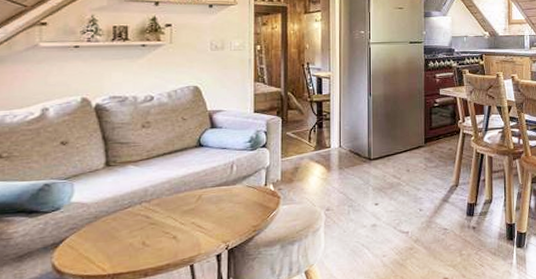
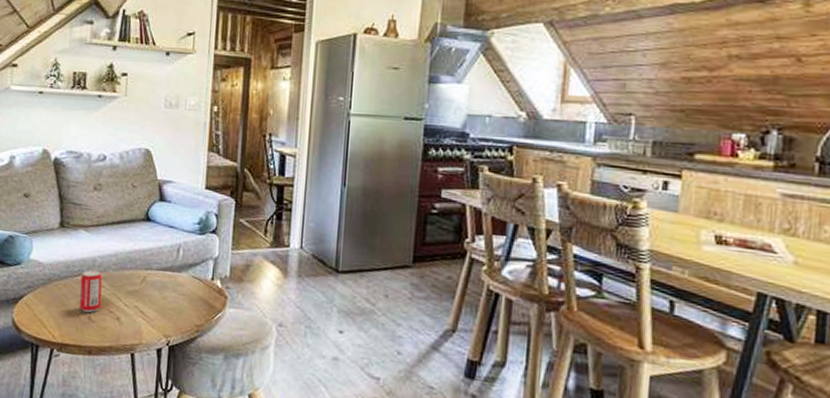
beverage can: none [131,199,156,240] -> present [79,269,103,313]

